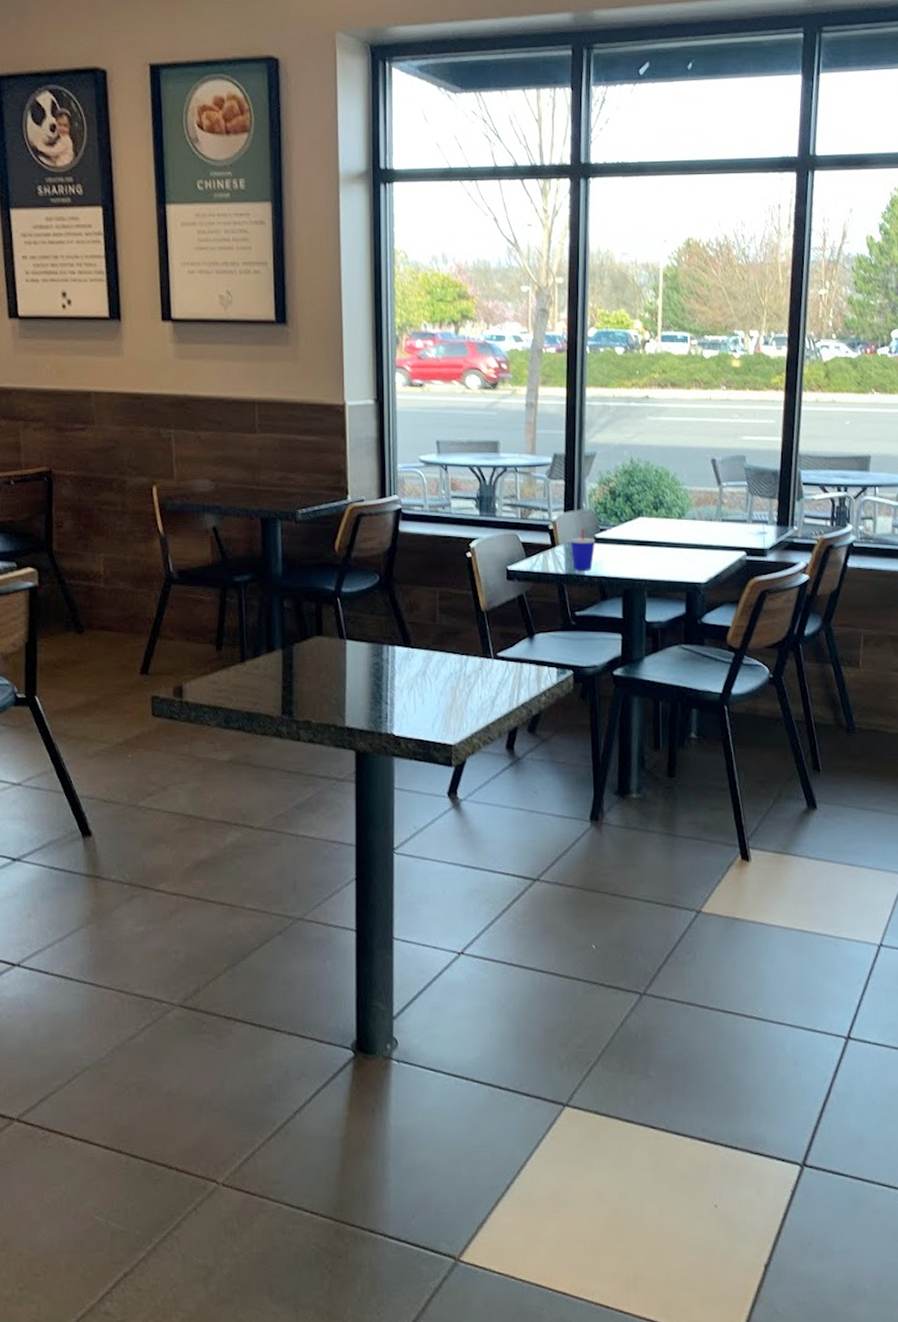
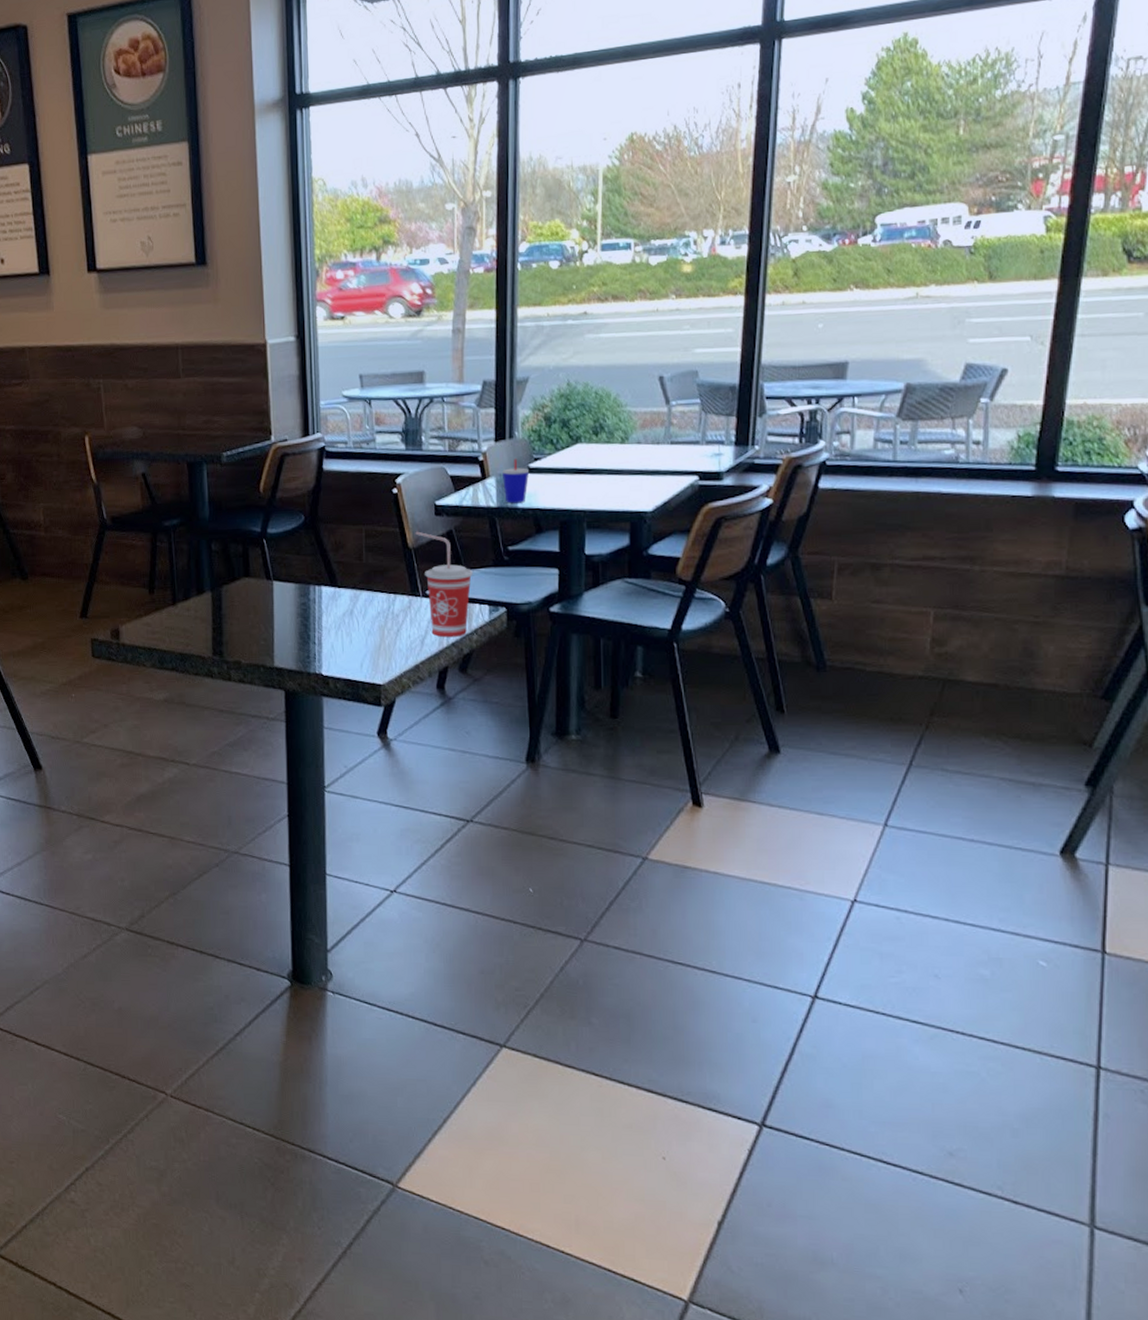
beverage cup: none [487,594,542,699] -> present [415,531,473,638]

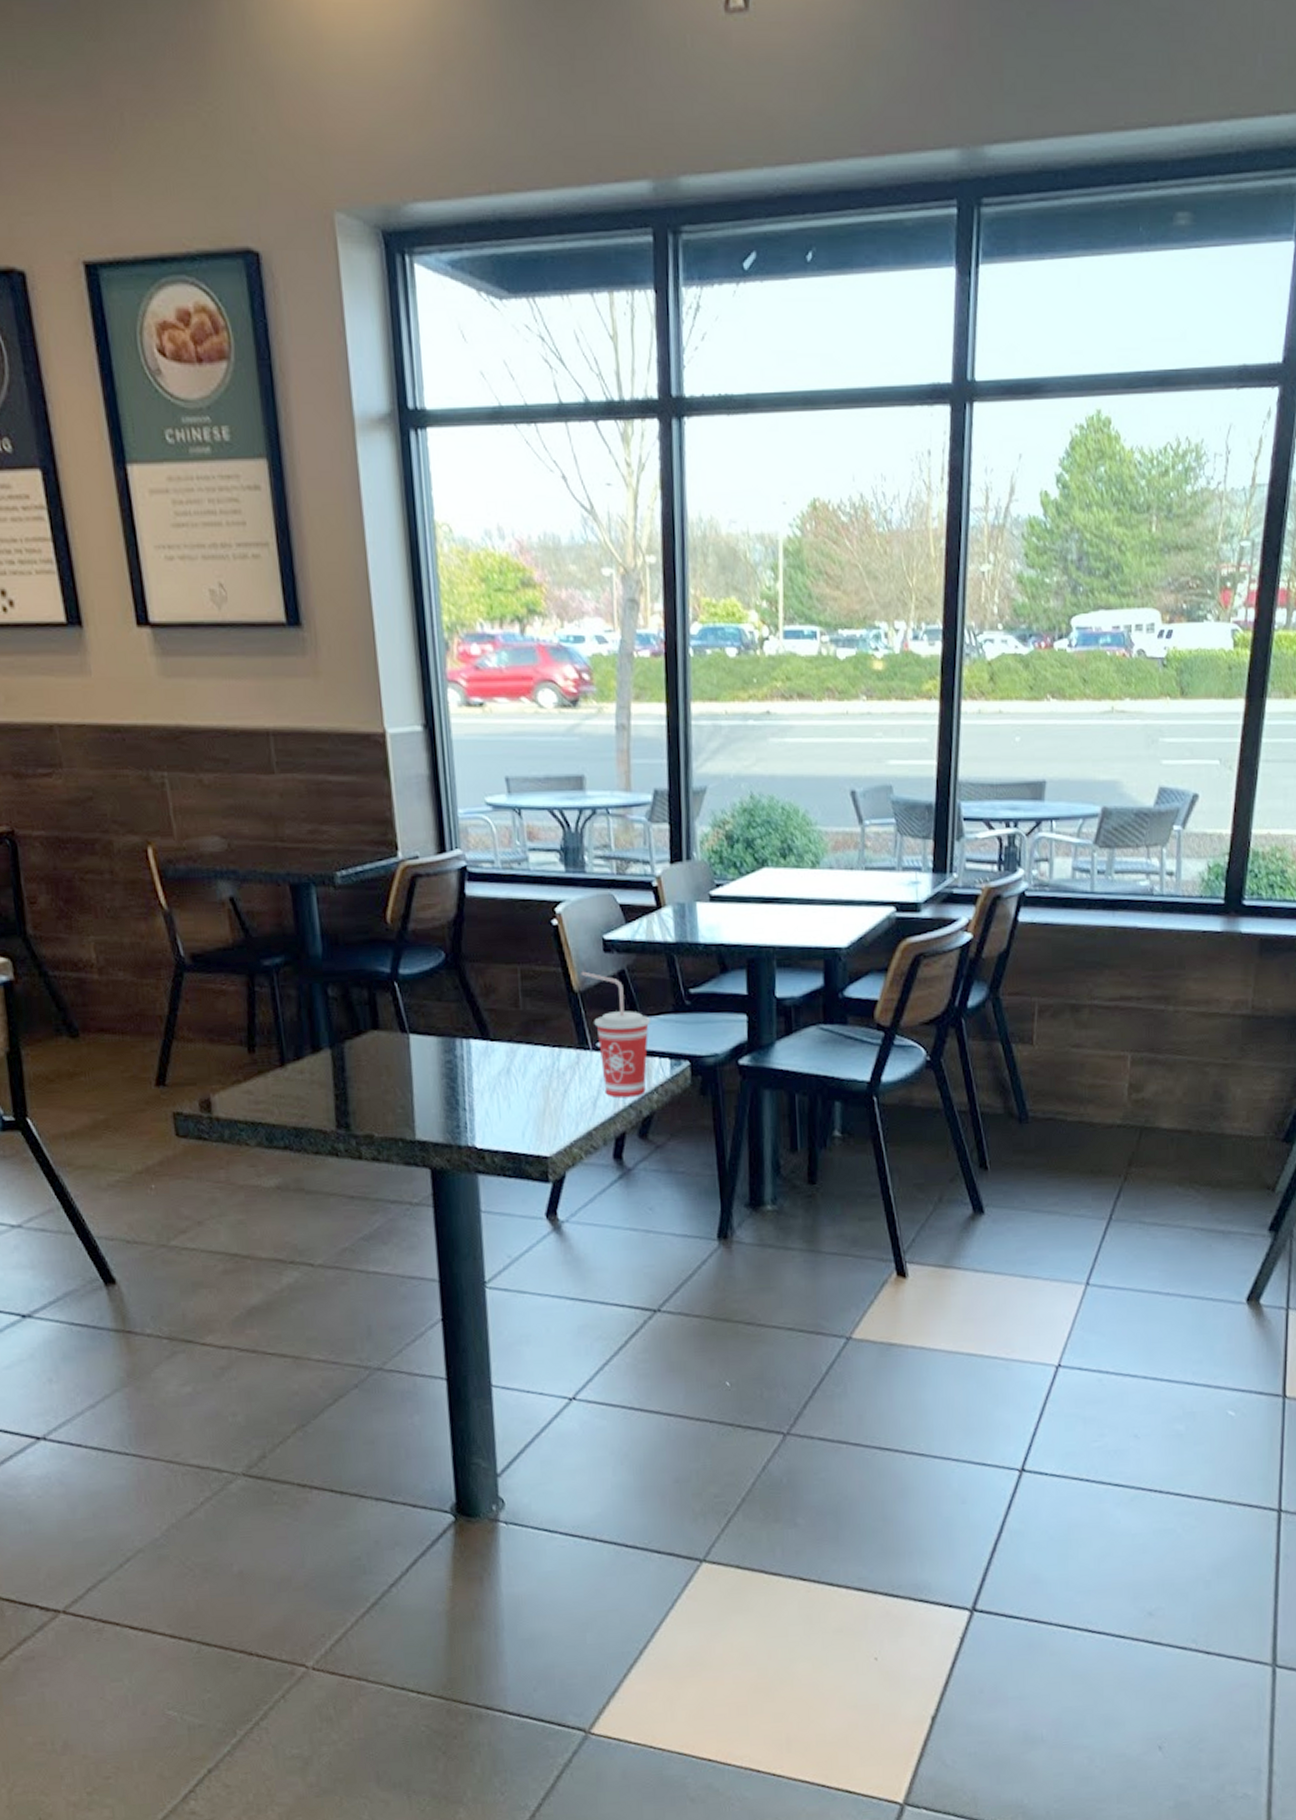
beverage cup: present [502,458,530,503] -> none [680,883,711,938]

